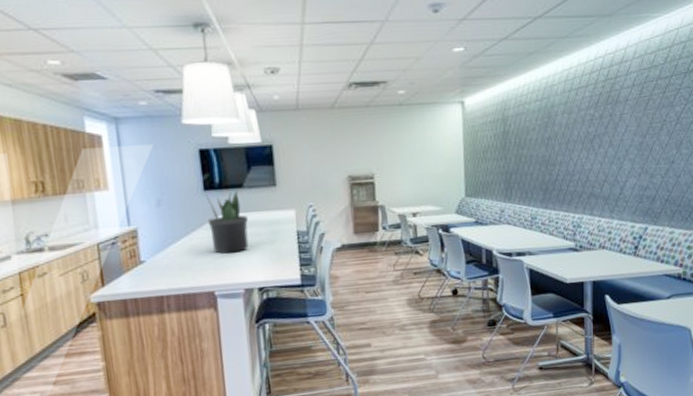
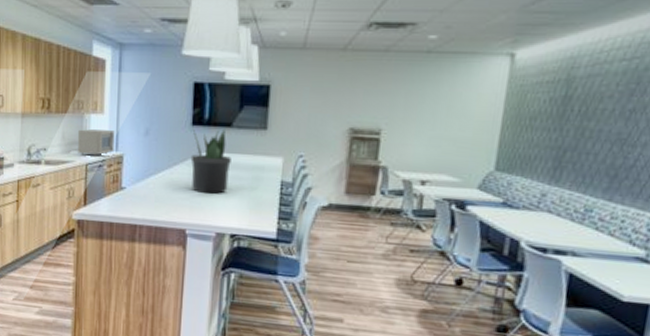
microwave: none [83,206,126,236] -> present [78,129,115,156]

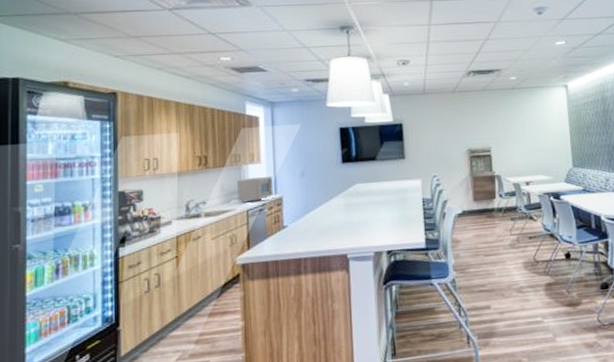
planter: present [190,128,231,194] -> none [342,162,380,219]

